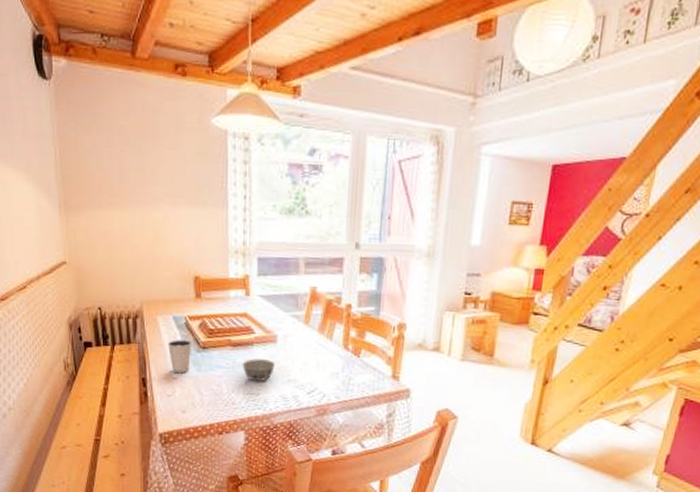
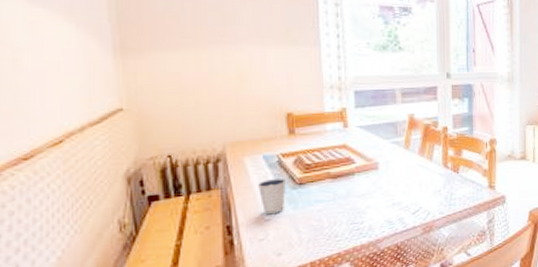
bowl: present [242,358,275,382] -> none [343,187,378,211]

